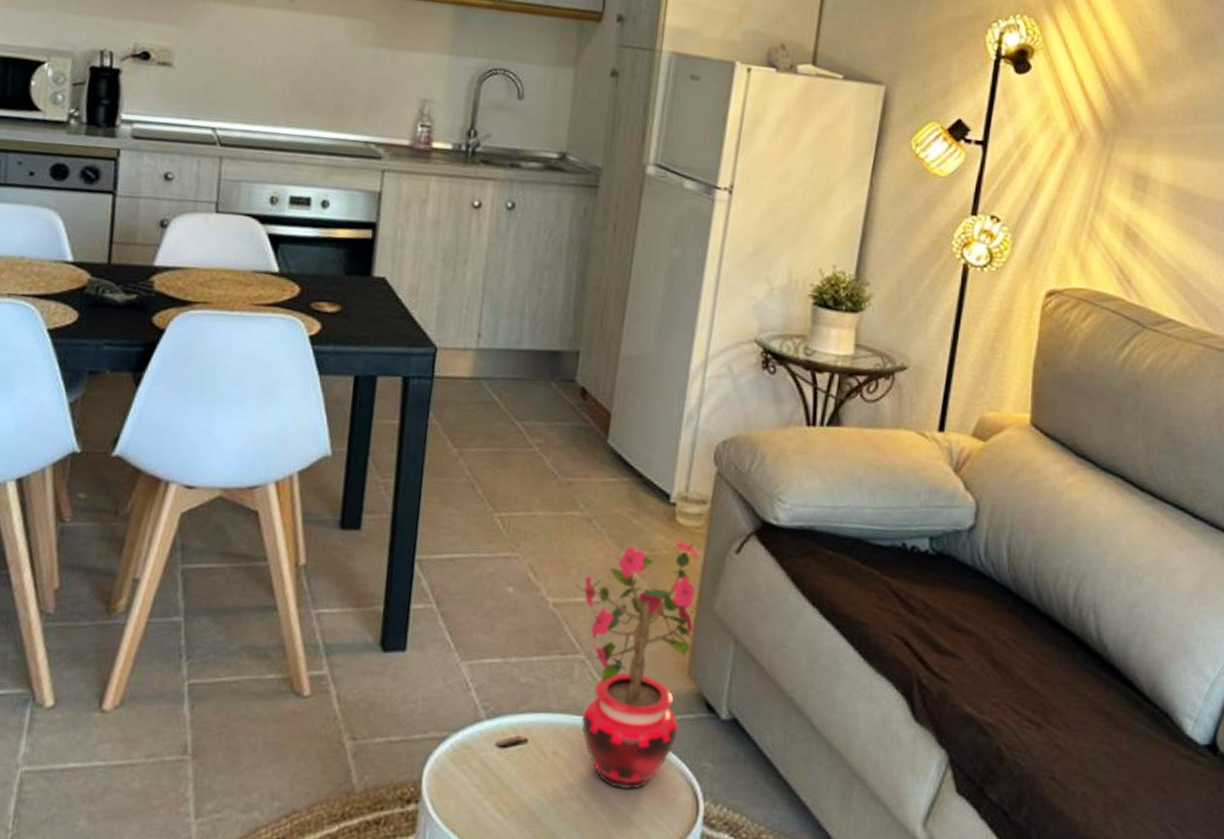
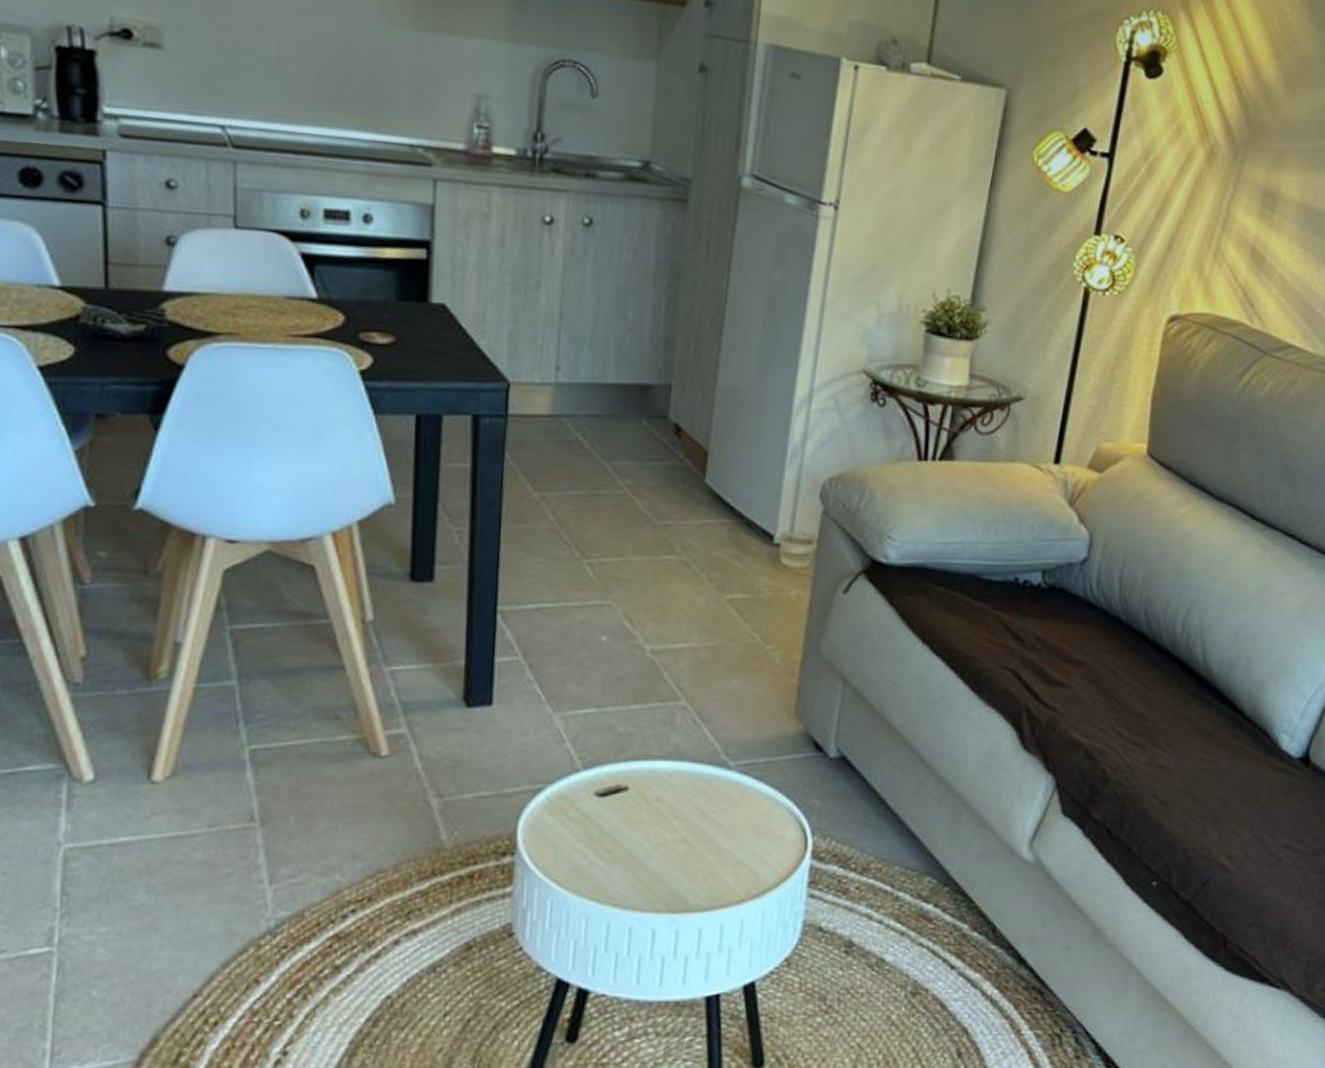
potted plant: present [575,539,701,791] -> none [674,580,807,831]

